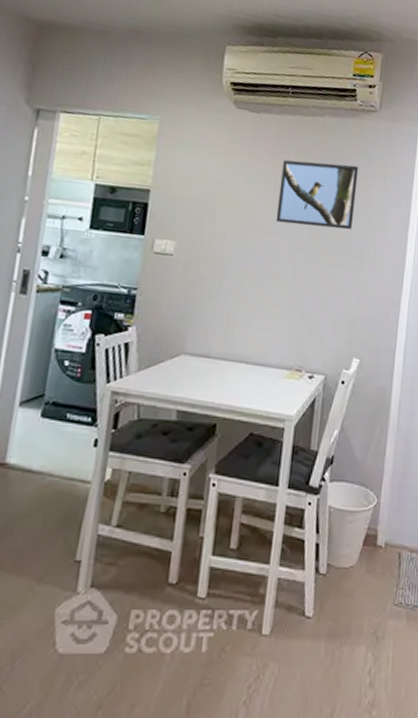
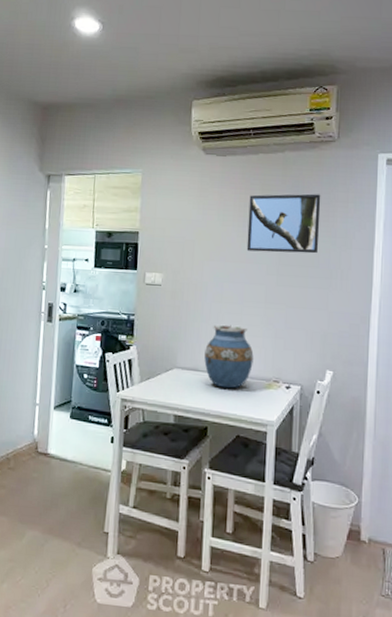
vase: none [218,303,276,379] -> present [204,324,254,389]

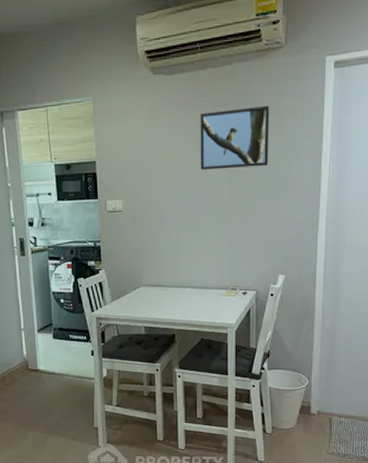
vase: present [204,324,254,389] -> none [168,242,212,300]

